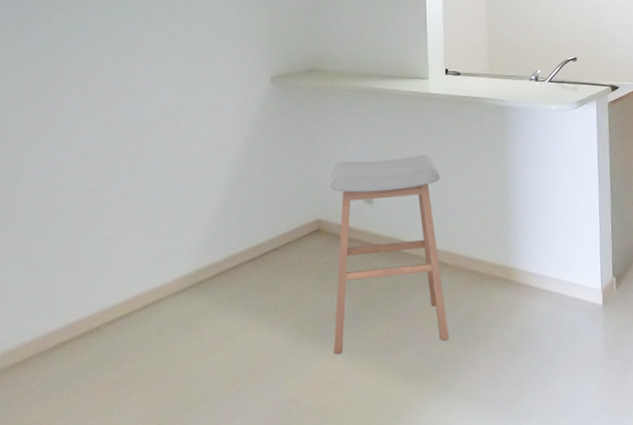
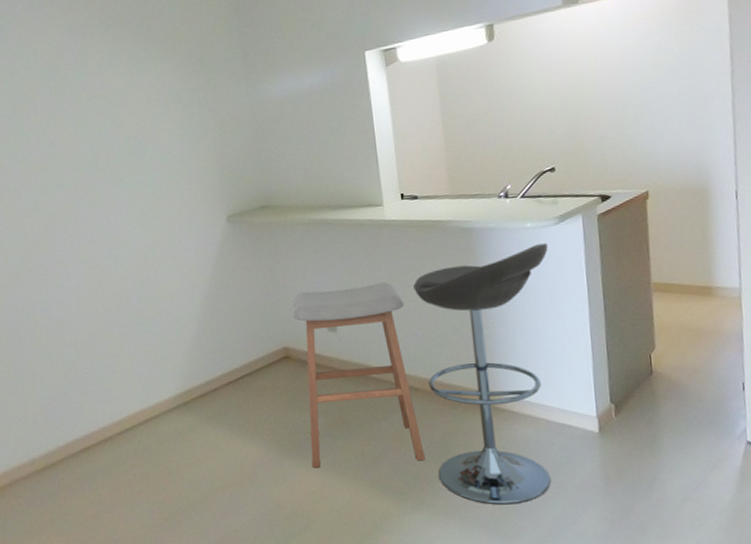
bar stool: none [450,125,568,384] -> present [413,243,551,505]

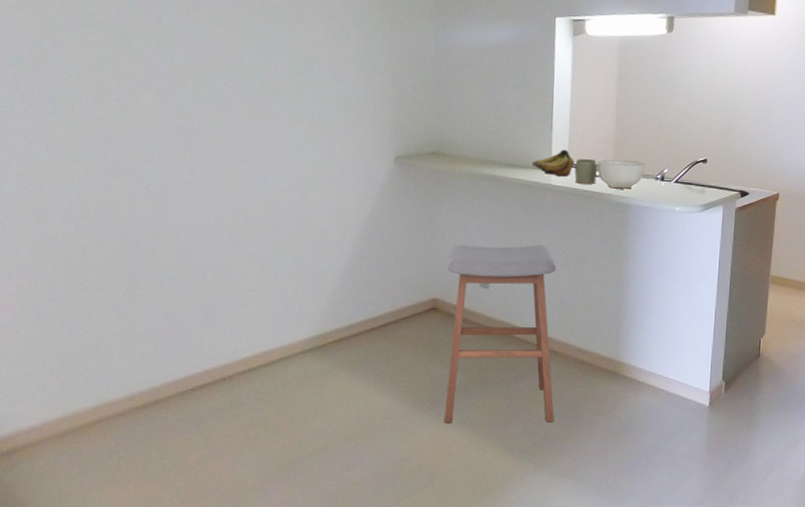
fruit: none [362,182,407,212] -> present [532,149,574,178]
mug: none [408,187,437,215] -> present [575,159,600,184]
bar stool: present [413,243,551,505] -> none [563,228,691,469]
bowl: none [431,181,485,215] -> present [597,159,645,189]

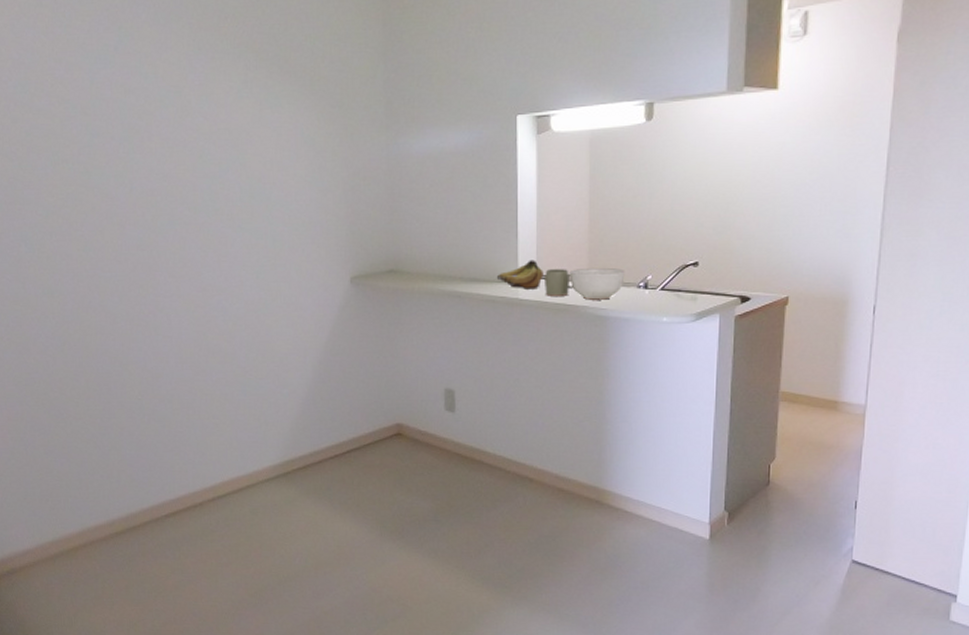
stool: present [443,244,557,423] -> none [410,365,532,555]

